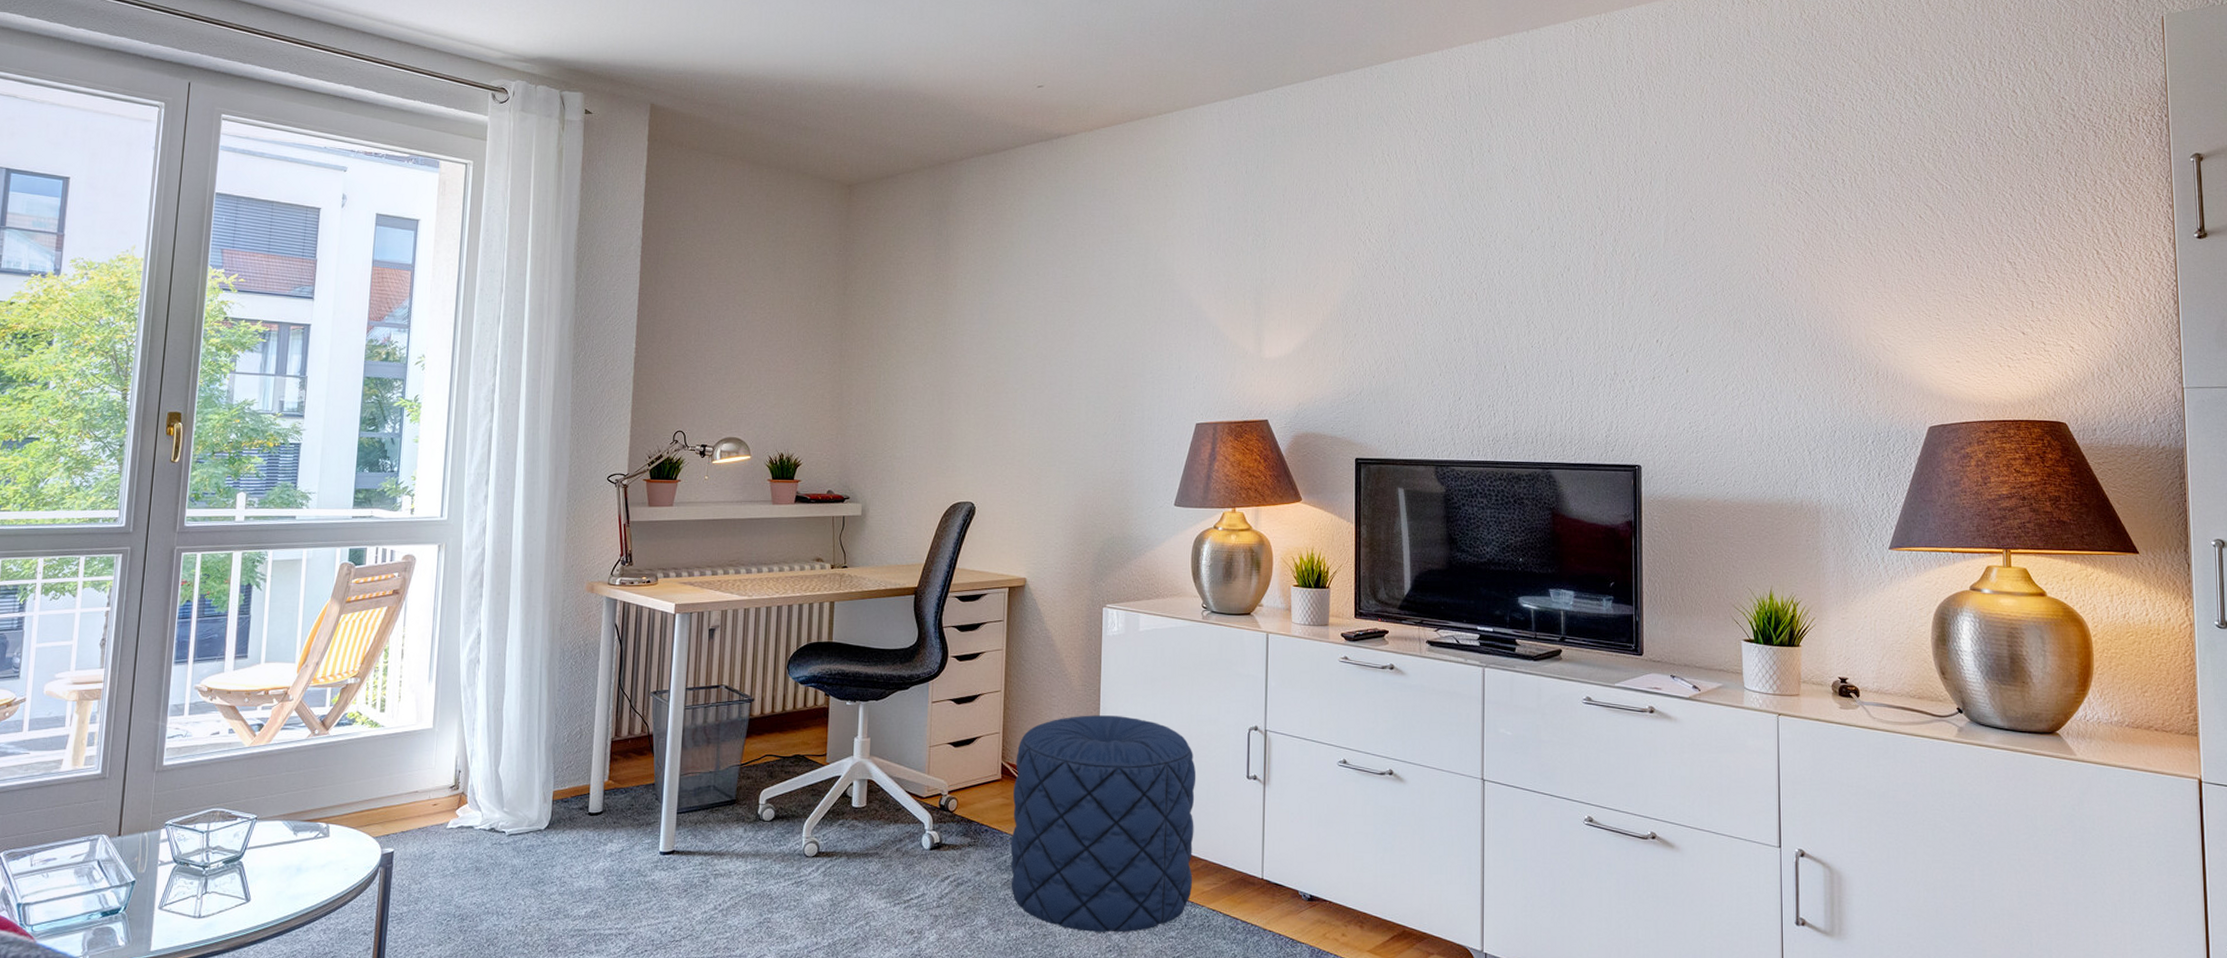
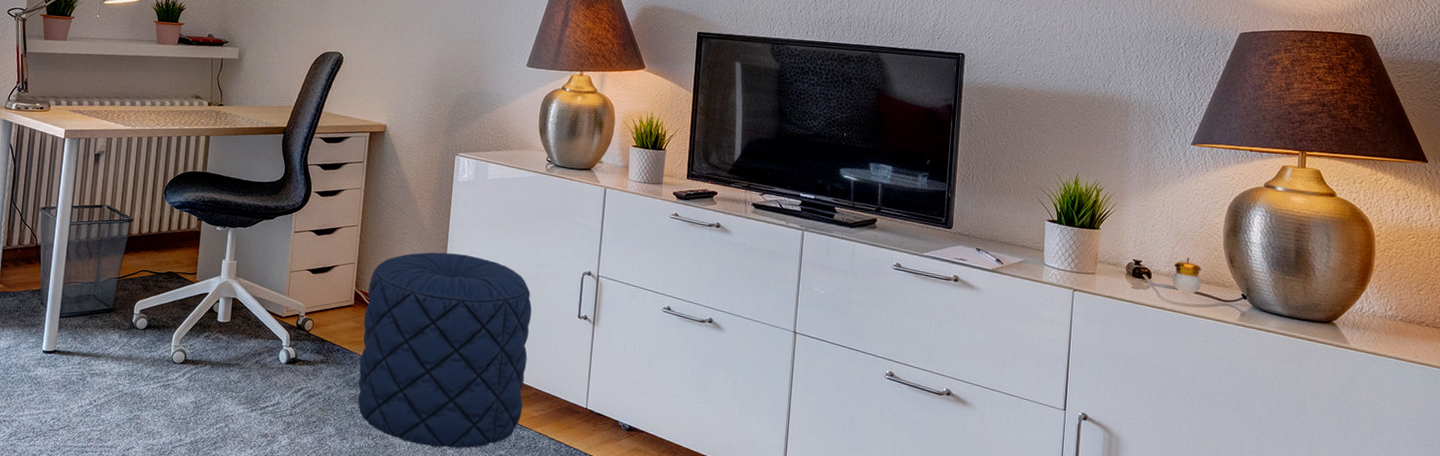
candle: none [1881,671,1913,711] -> present [1172,257,1202,294]

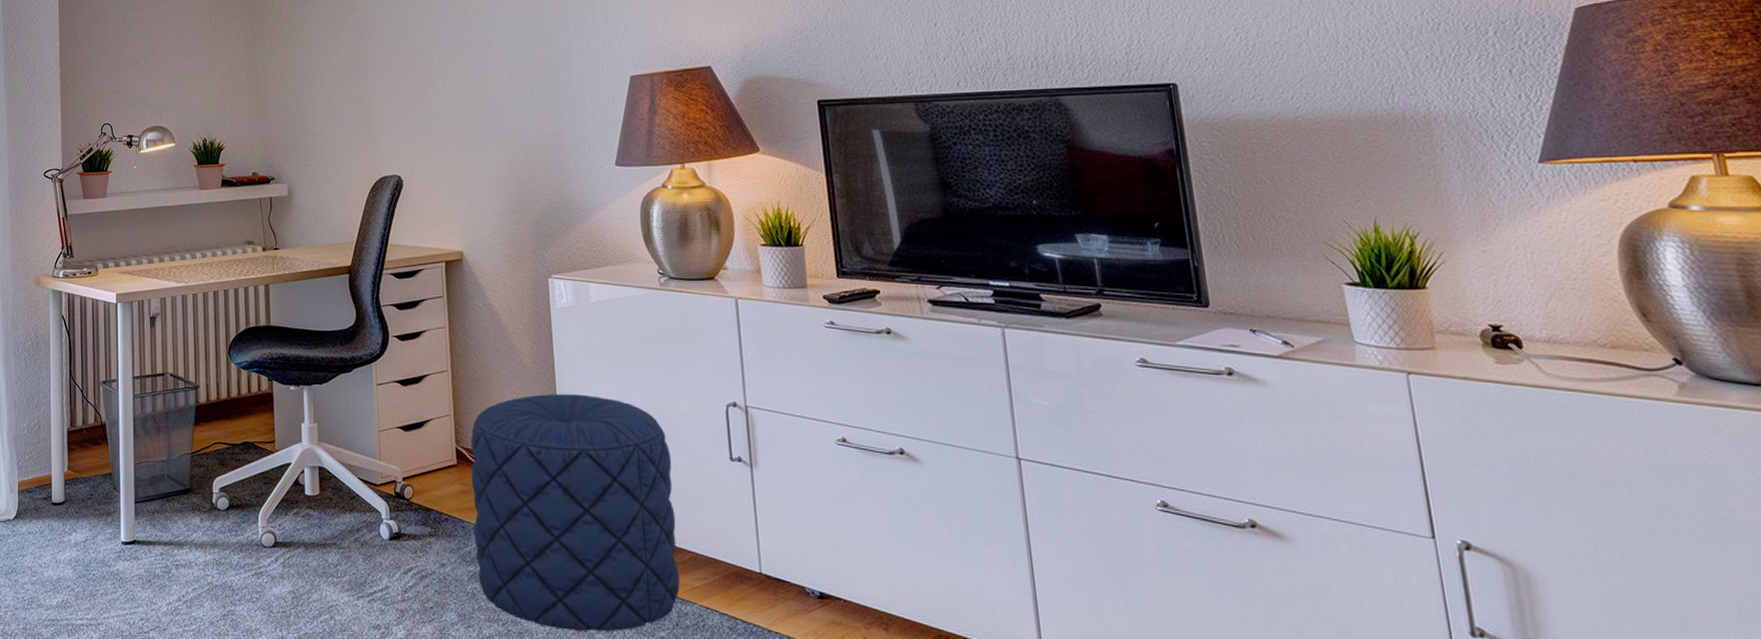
candle: present [1172,257,1202,294] -> none [1553,314,1604,365]

